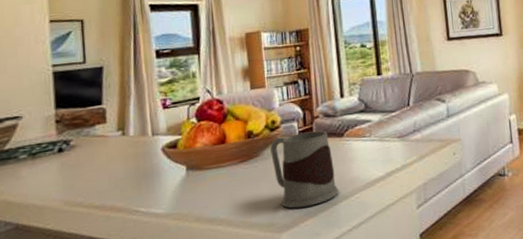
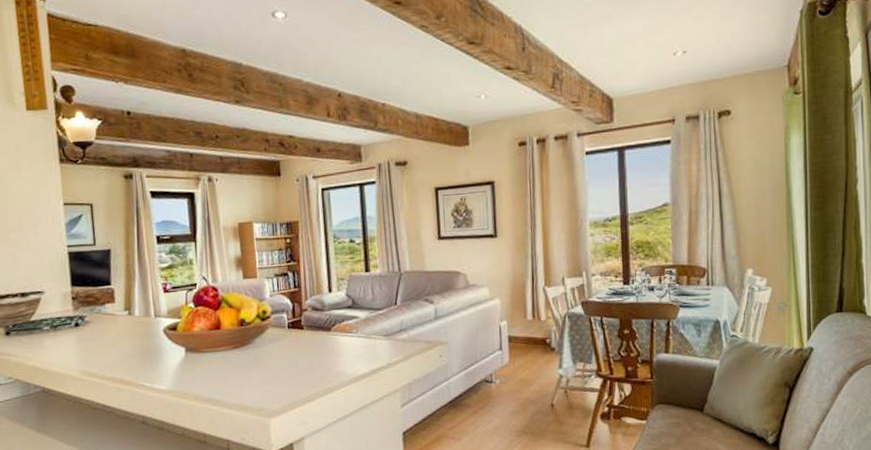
mug: present [270,130,339,209] -> none [261,323,326,396]

